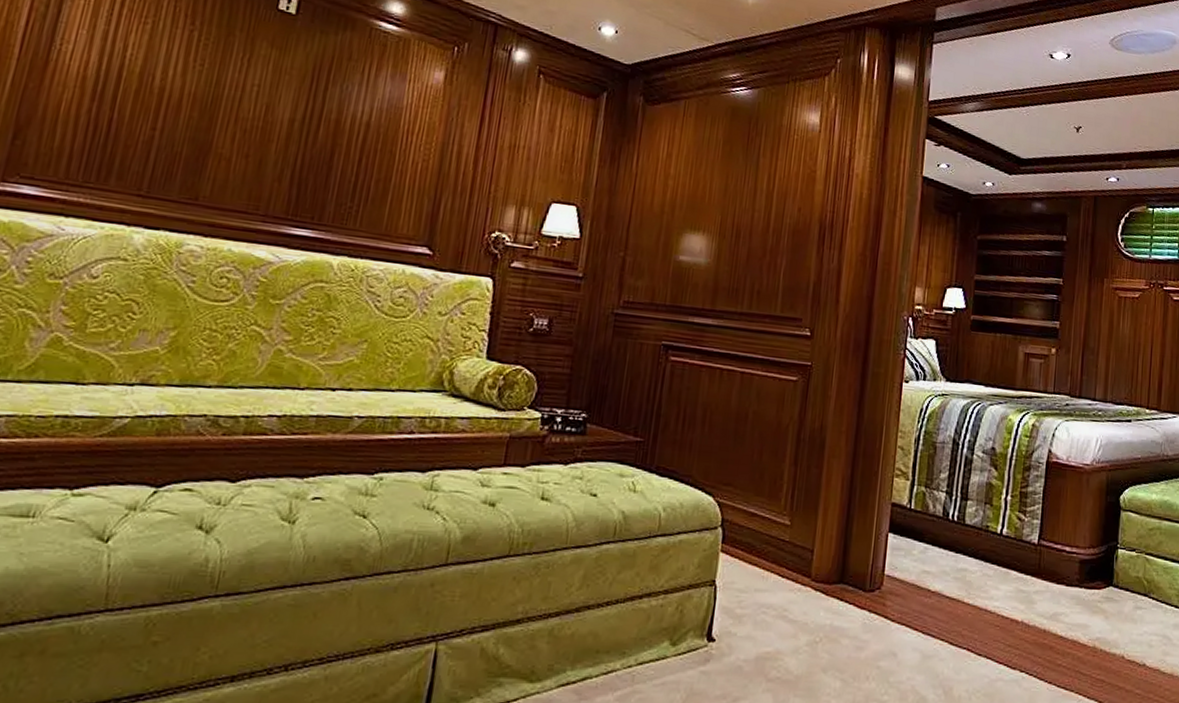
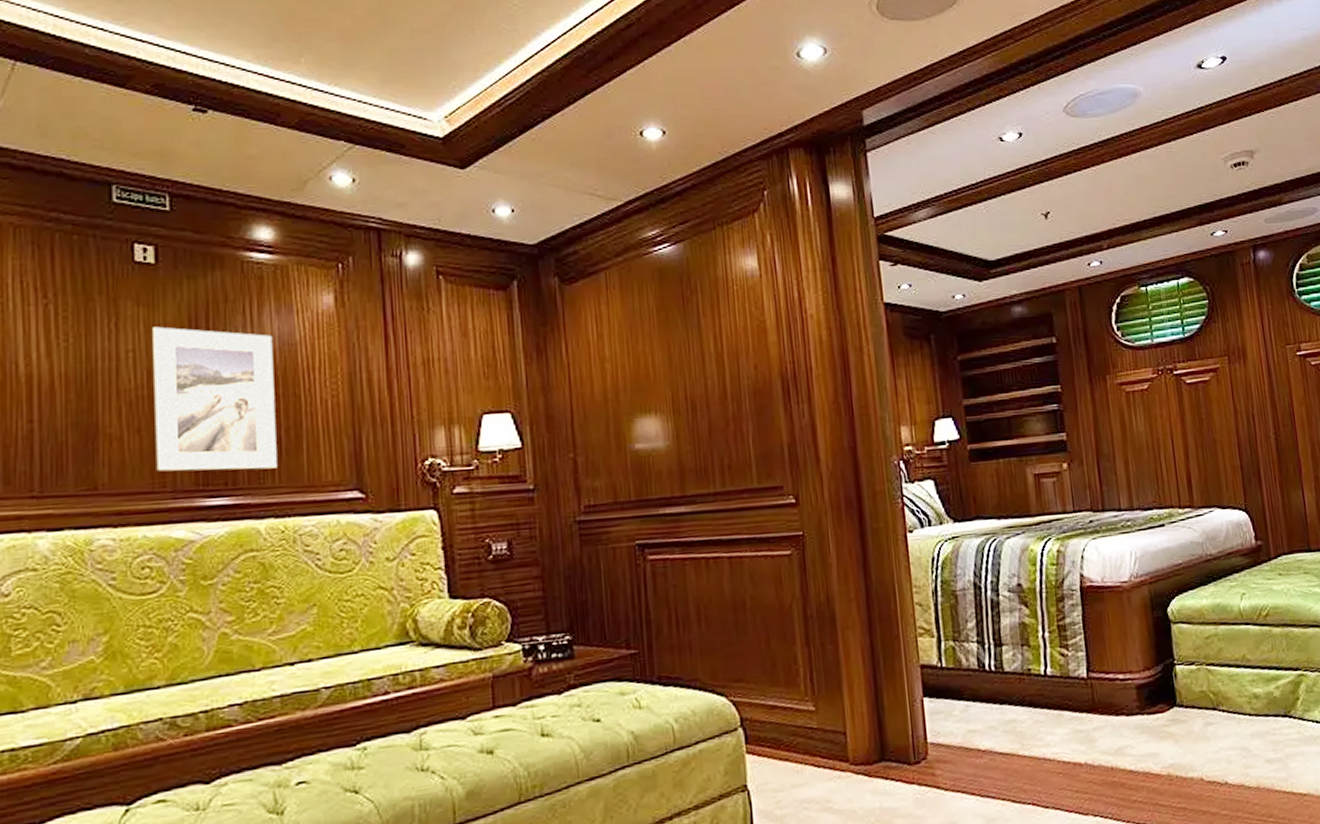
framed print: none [253,68,383,213] -> present [151,326,277,472]

